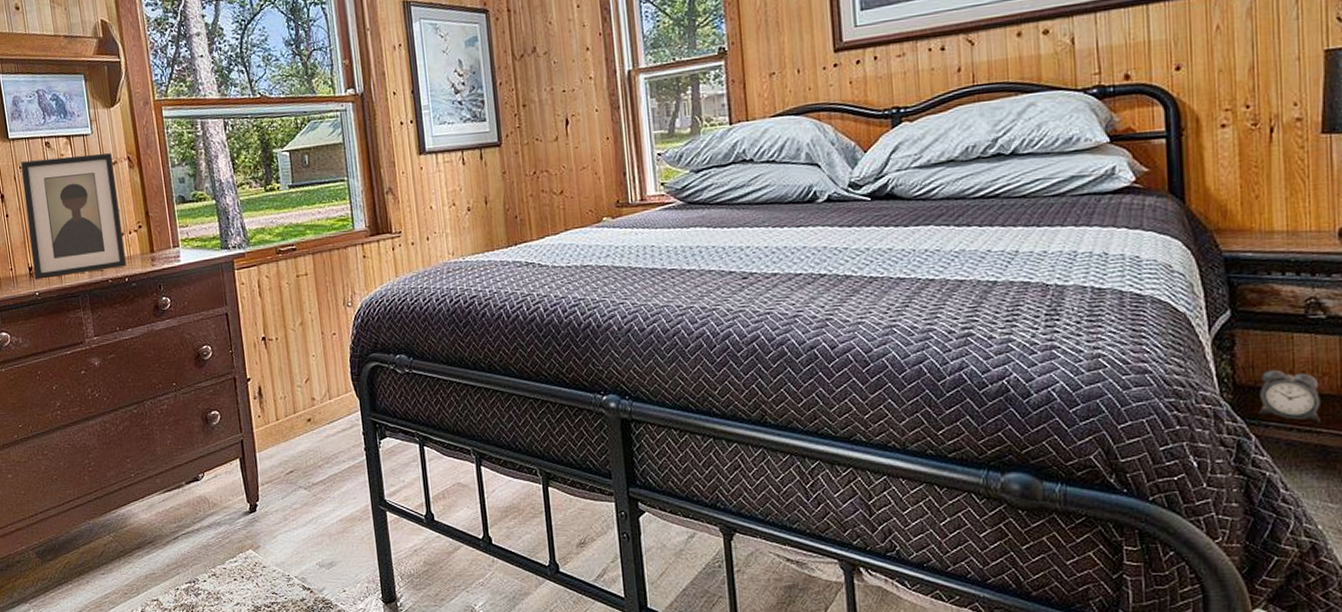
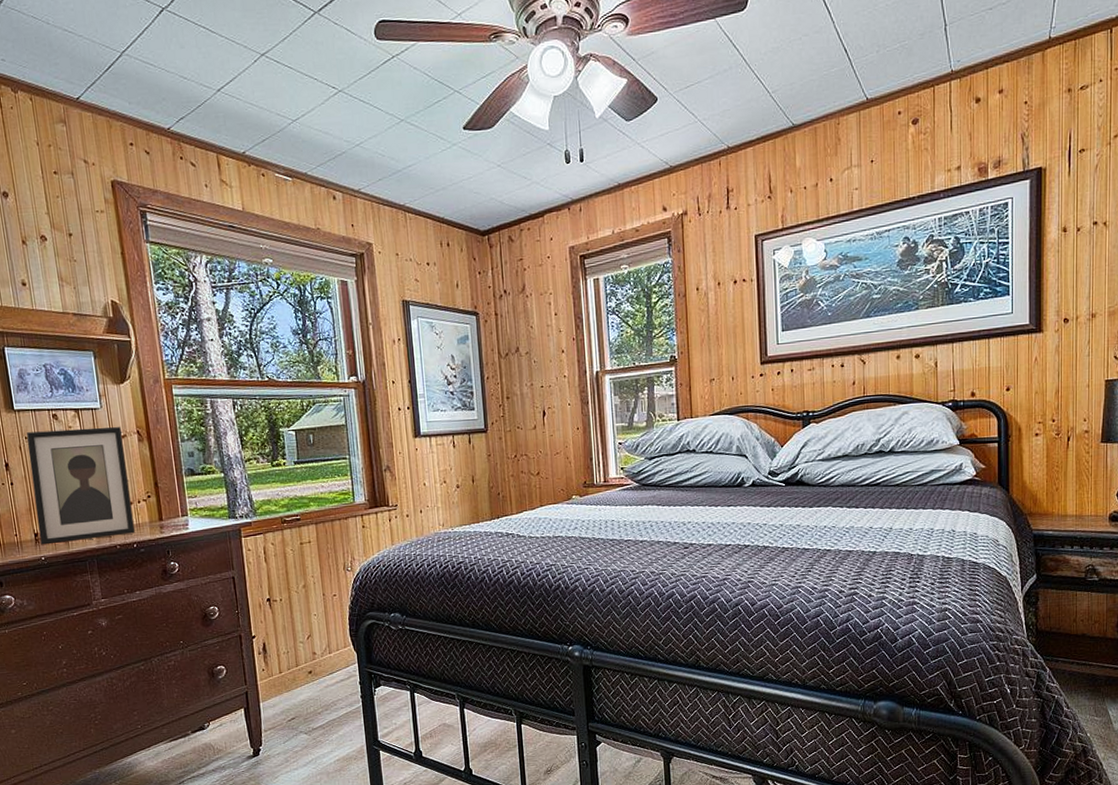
alarm clock: present [1259,369,1322,424] -> none [1052,618,1093,659]

